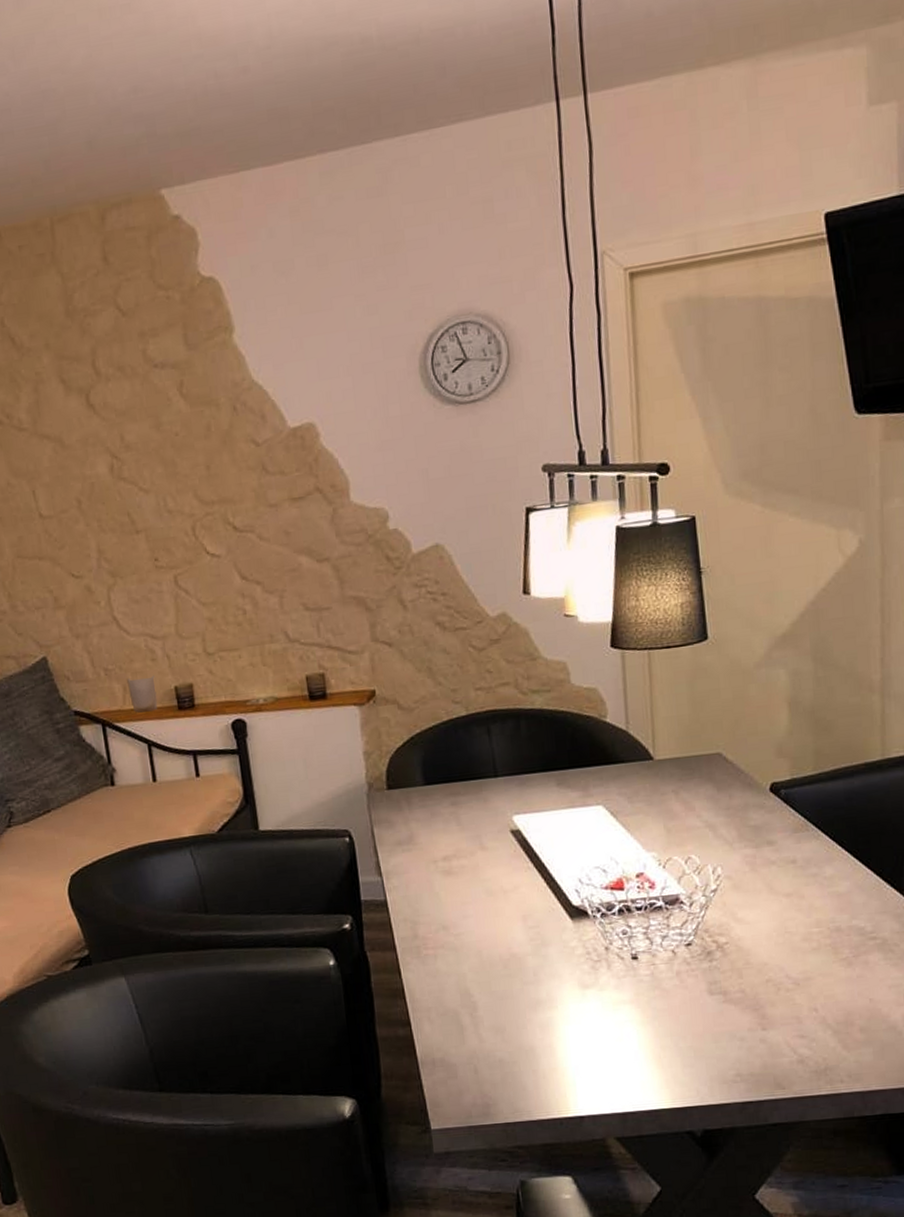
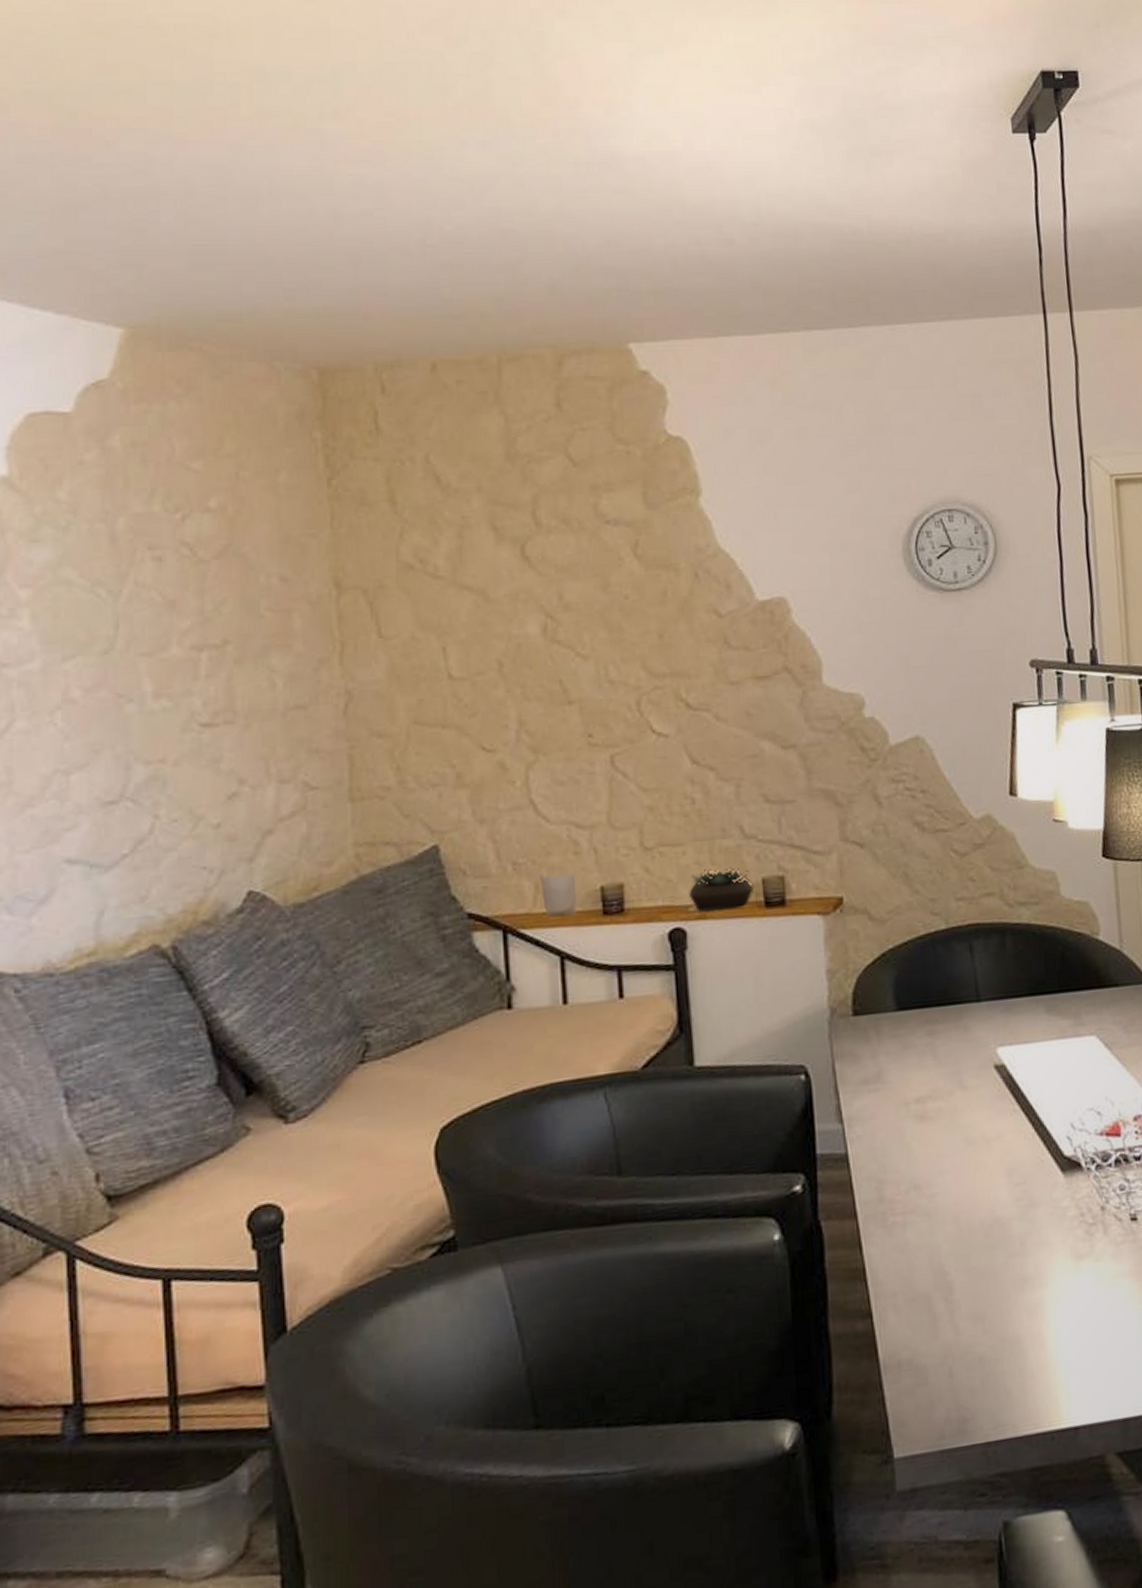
succulent plant: none [246,667,299,705] -> present [689,867,753,912]

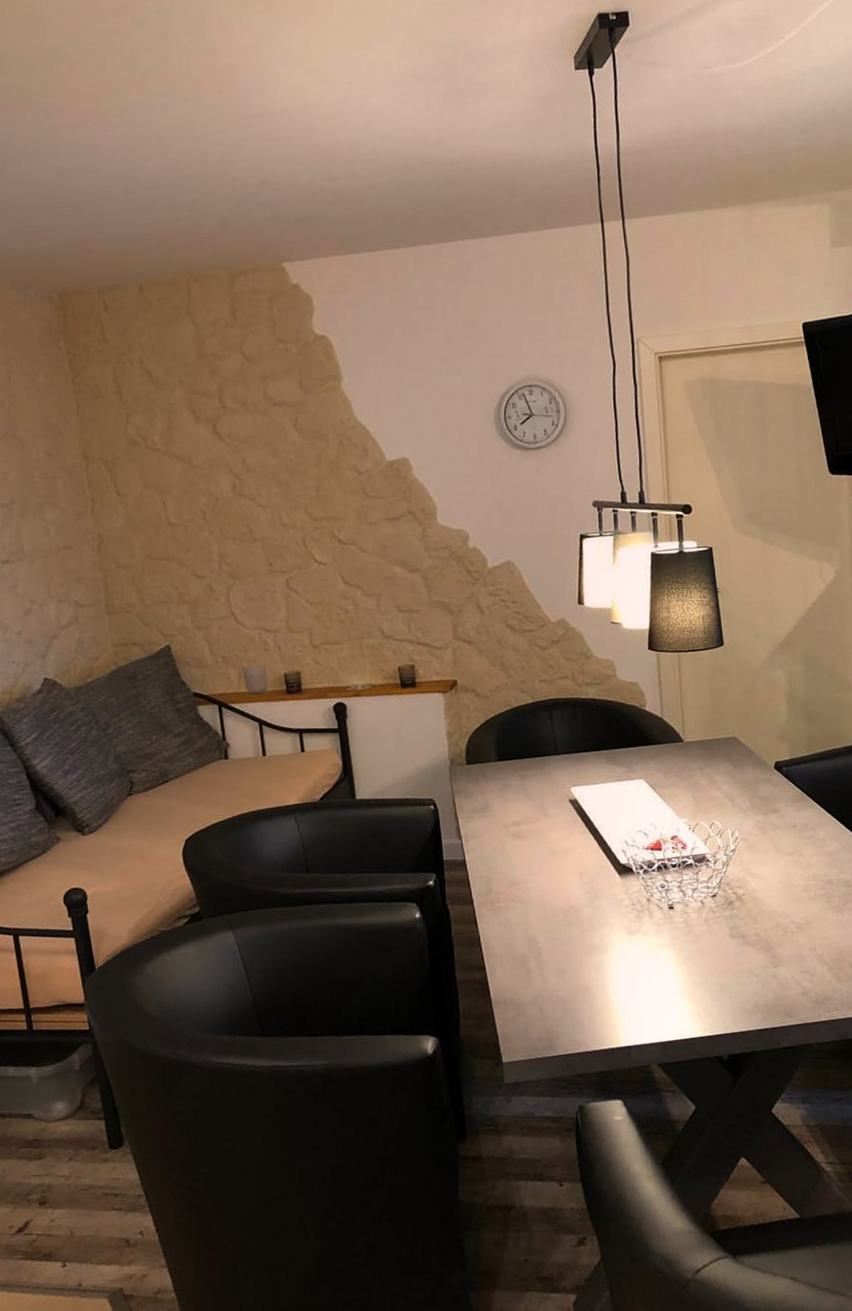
succulent plant: present [689,867,753,912] -> none [347,659,392,691]

